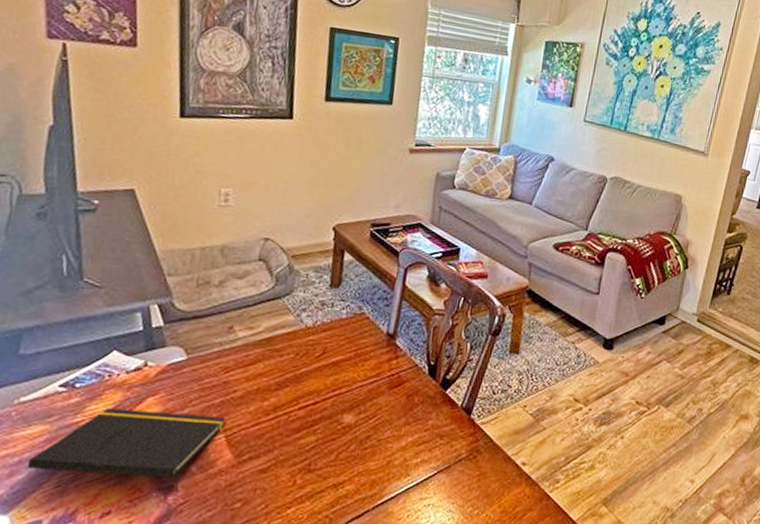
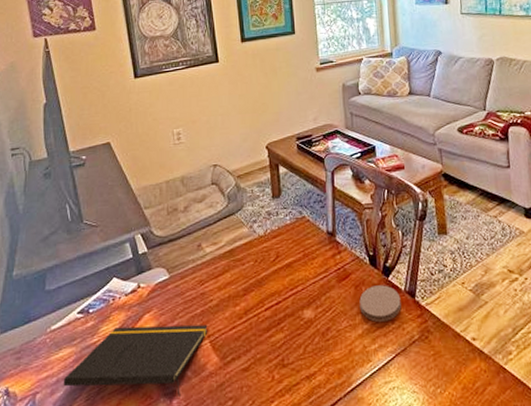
coaster: none [408,397,456,436] -> present [359,285,401,322]

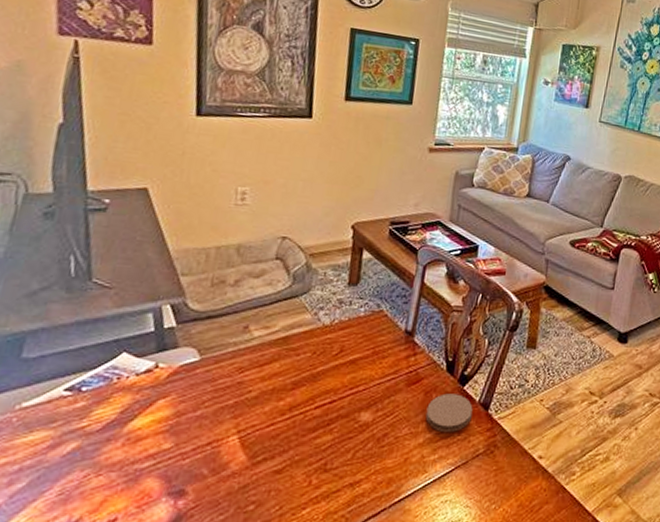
notepad: present [63,324,208,396] -> none [27,412,240,497]

